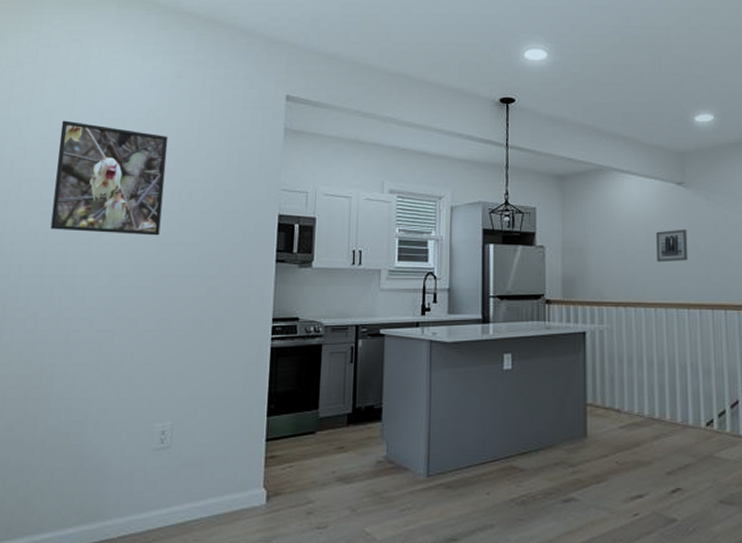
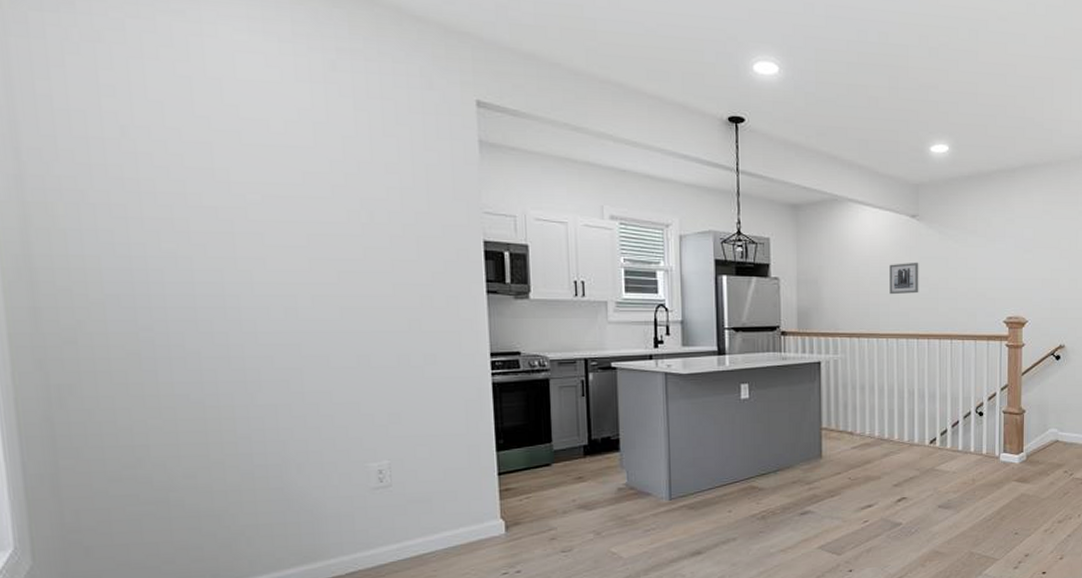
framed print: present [50,120,168,236] -> none [180,118,340,263]

